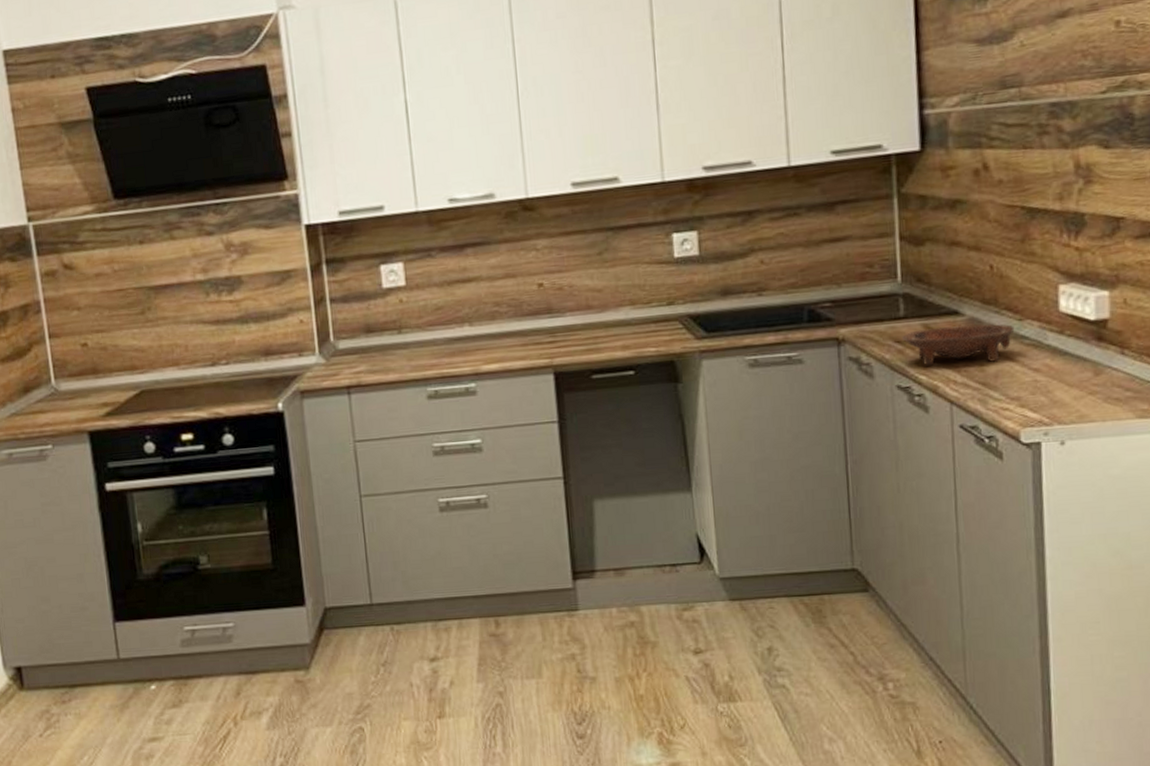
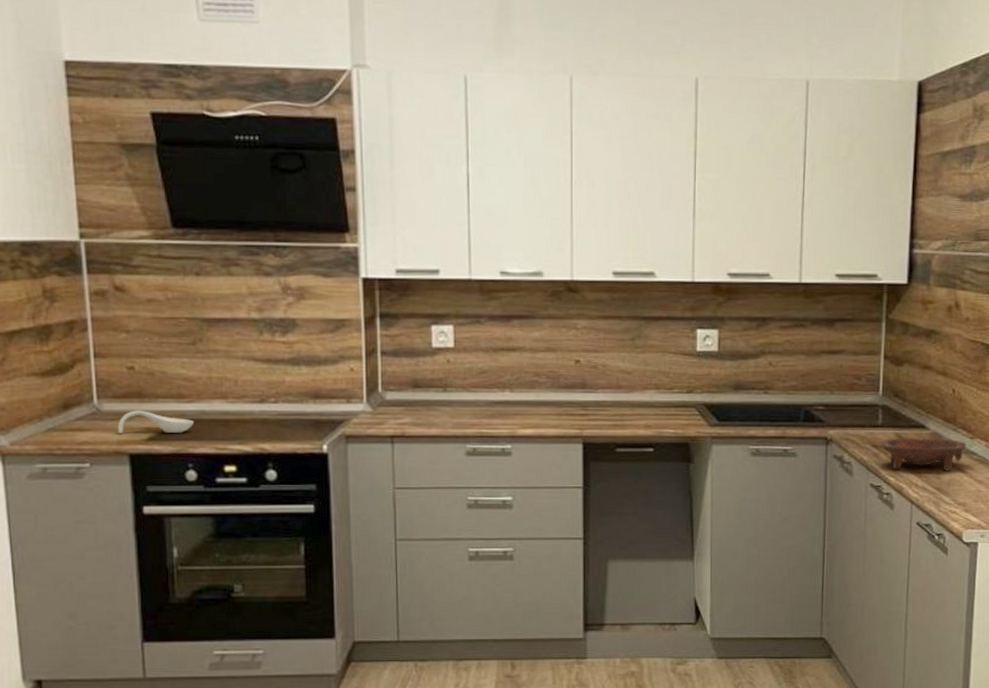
spoon rest: none [75,386,148,412] -> present [117,410,193,433]

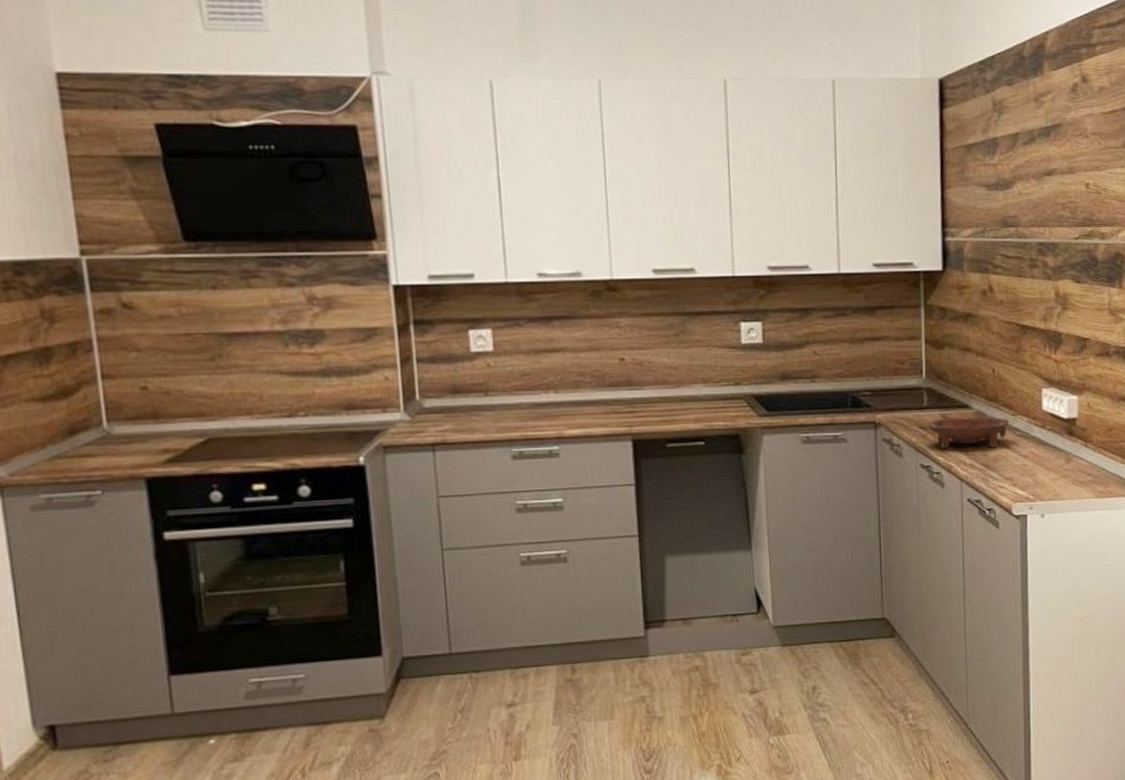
spoon rest: present [117,410,193,433] -> none [131,431,216,457]

